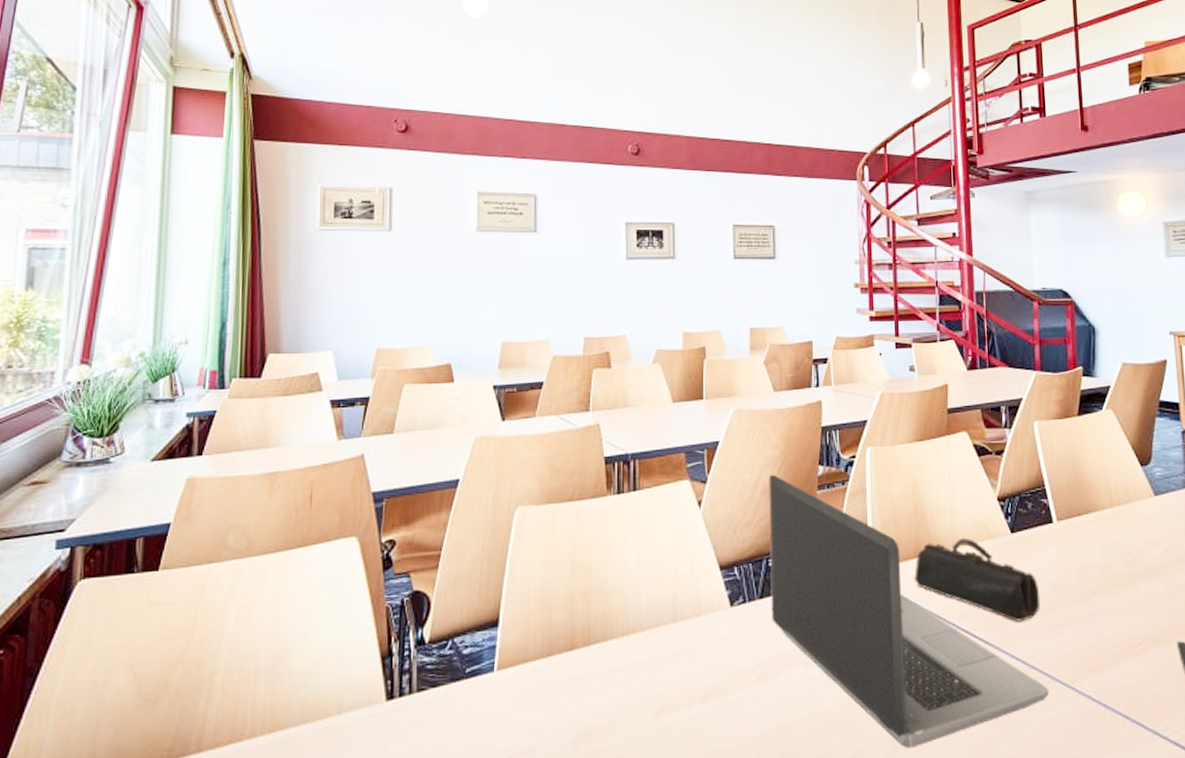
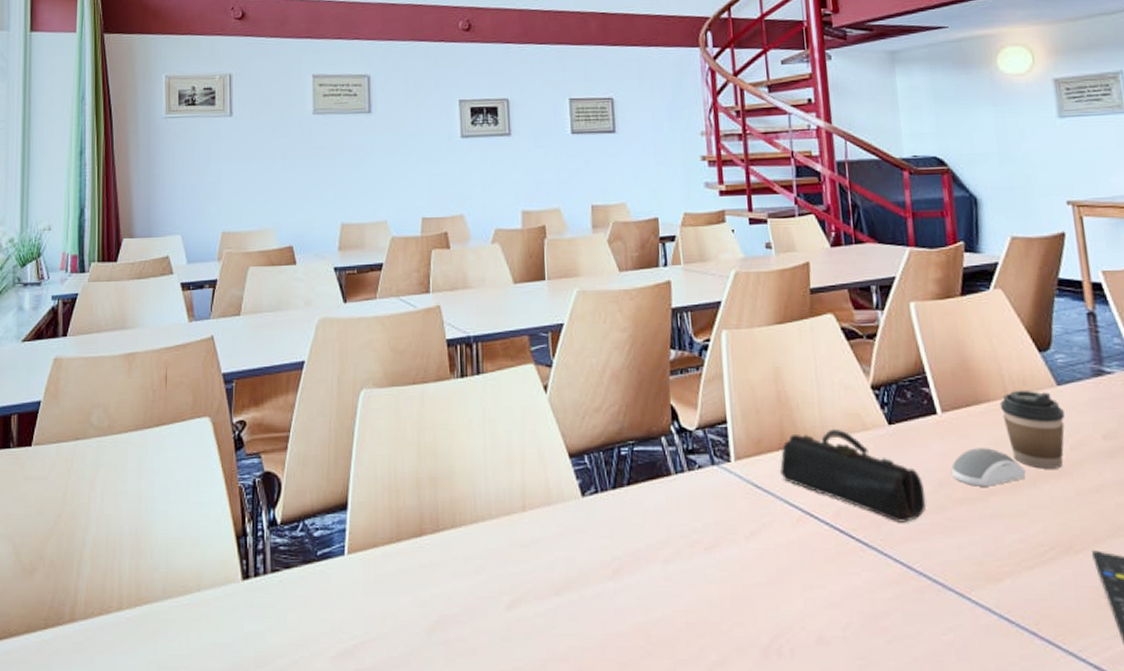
laptop computer: present [769,474,1050,748] -> none [617,358,941,656]
computer mouse: none [1063,552,1126,587] -> present [951,448,1026,486]
coffee cup: none [1106,501,1160,570] -> present [1000,391,1065,469]

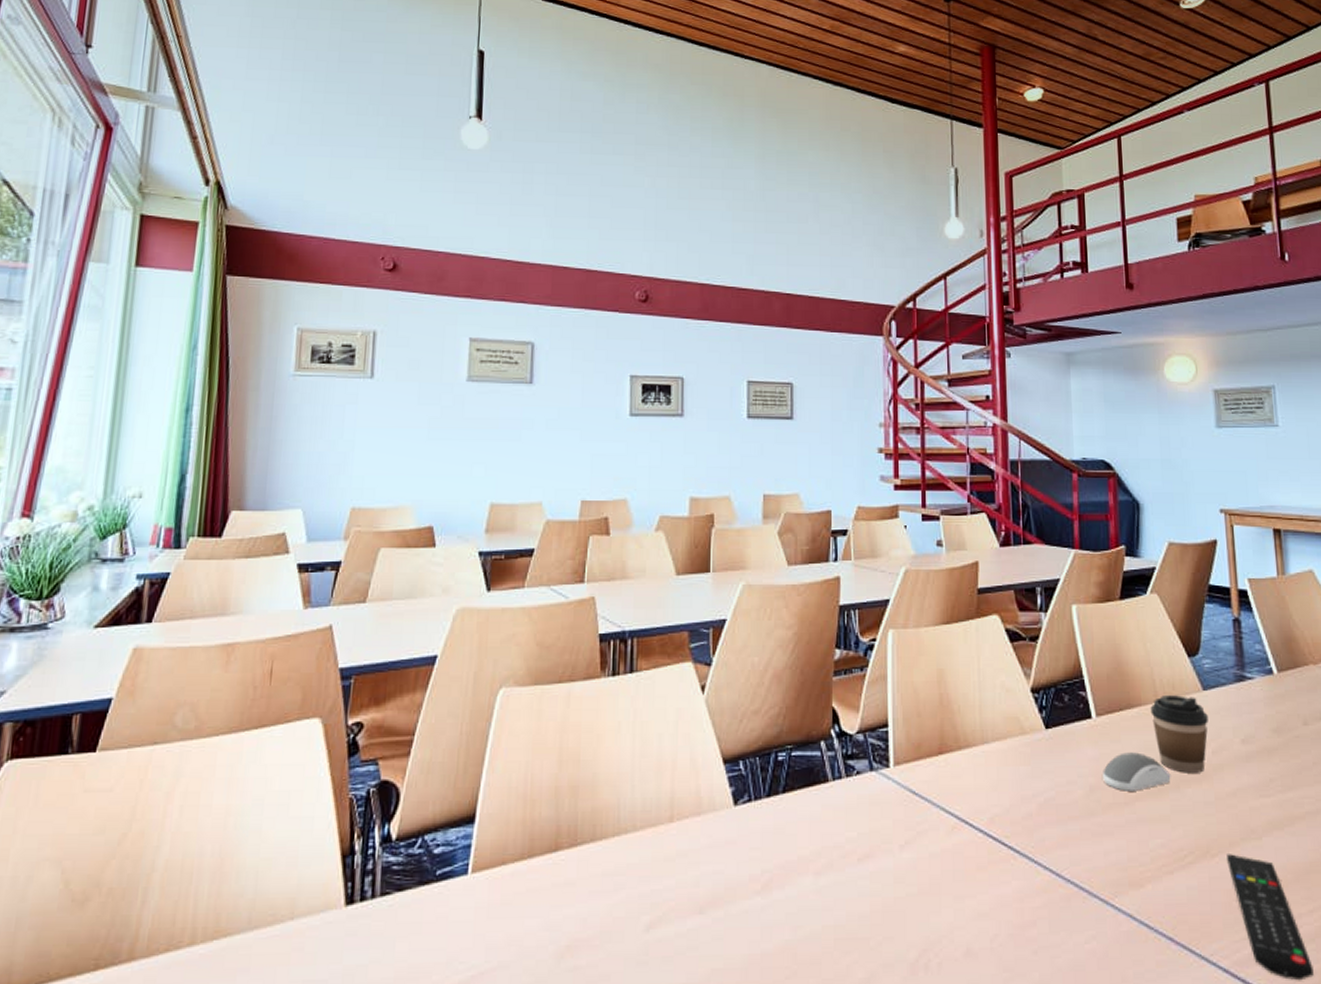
pencil case: present [780,428,927,523] -> none [938,732,1077,829]

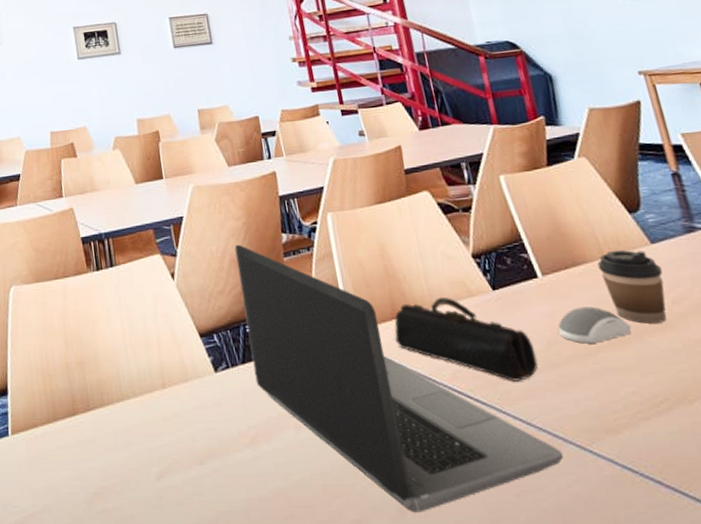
laptop computer: none [779,657,1086,971] -> present [234,244,564,513]
pencil case: none [938,732,1077,829] -> present [394,296,538,382]

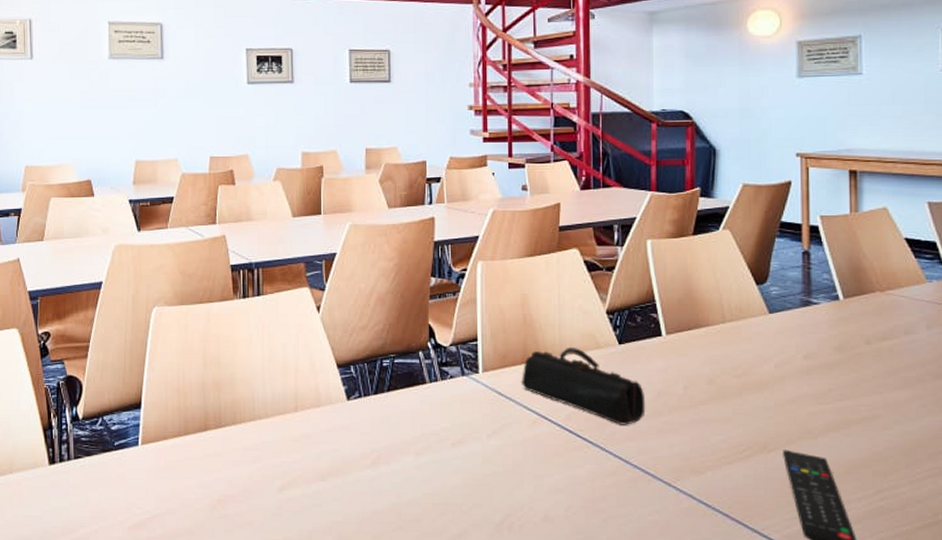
laptop computer: present [234,244,564,513] -> none [383,284,651,530]
computer mouse: present [558,306,632,344] -> none [670,365,734,397]
coffee cup: present [597,250,667,324] -> none [717,318,773,383]

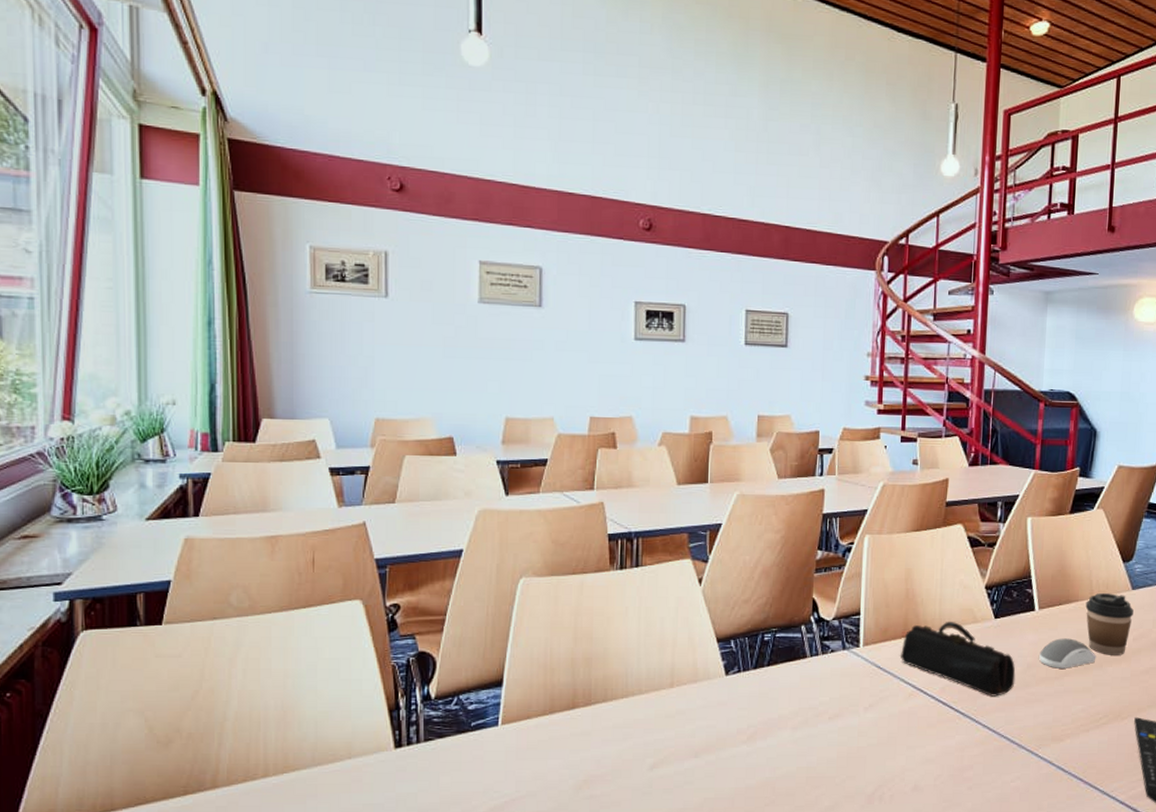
computer mouse: none [670,365,734,397] -> present [1039,638,1096,669]
coffee cup: none [717,318,773,383] -> present [1085,593,1134,655]

